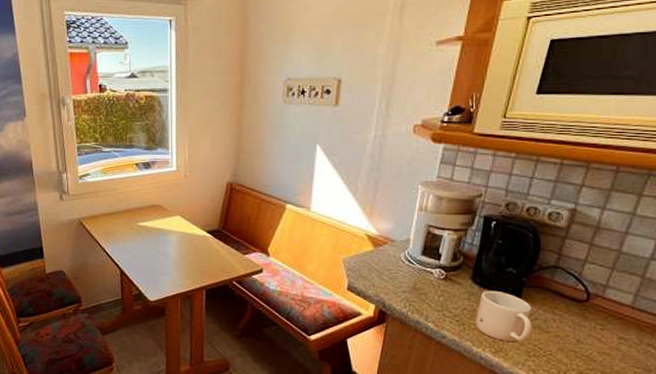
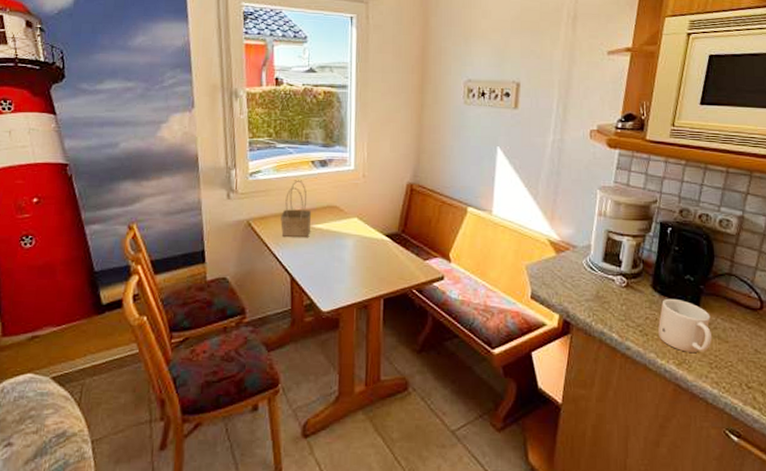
basket: none [109,181,138,234] -> present [280,180,312,237]

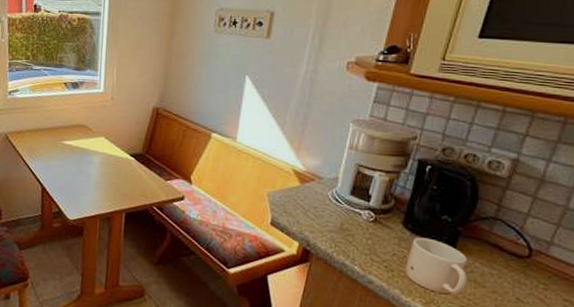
basket: present [280,180,312,237] -> none [34,99,63,152]

